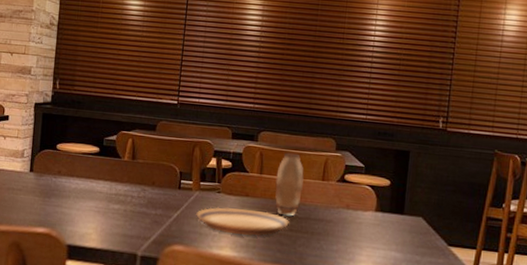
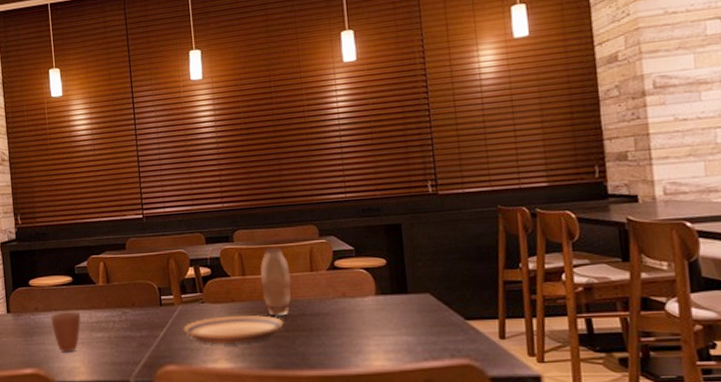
cup: none [71,177,102,218] -> present [50,310,81,352]

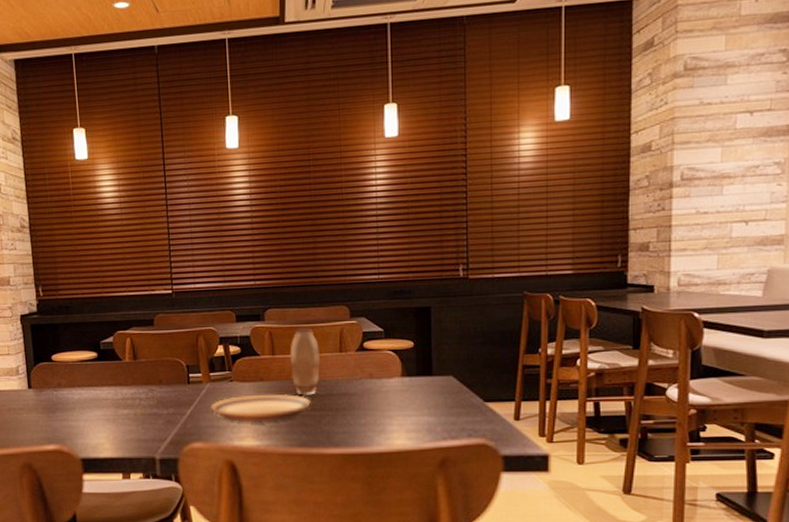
cup: present [50,310,81,352] -> none [74,386,106,428]

